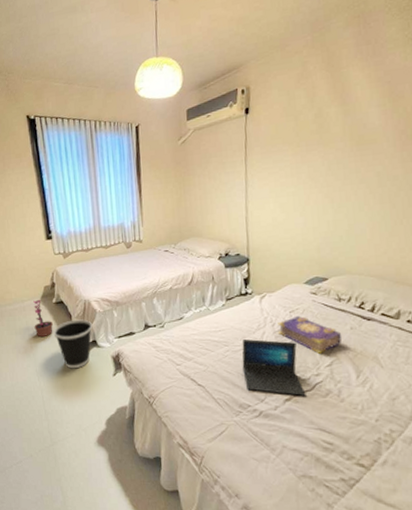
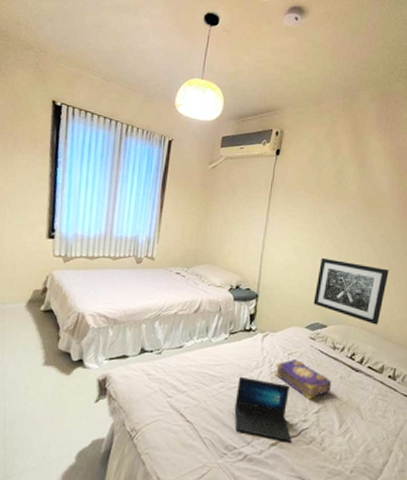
potted plant: present [33,299,53,337] -> none [11,303,36,348]
wastebasket: present [53,319,92,369] -> none [34,333,82,390]
wall art: none [309,208,393,270] -> present [313,257,389,325]

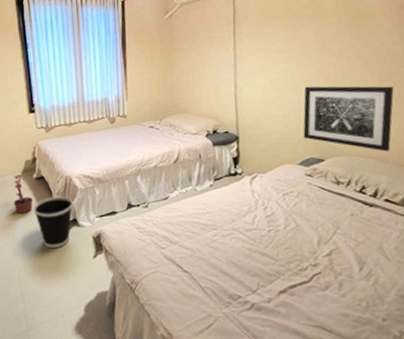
potted plant: none [11,303,36,348] -> present [13,174,33,213]
wastebasket: none [34,333,82,390] -> present [33,196,73,249]
laptop: present [234,377,292,442] -> none [231,223,303,288]
book: present [274,358,332,400] -> none [270,199,342,242]

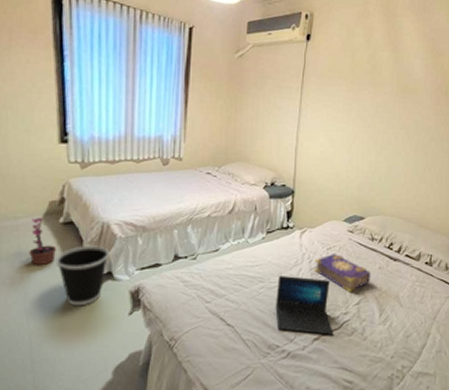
laptop: none [231,223,303,288] -> present [275,276,334,335]
book: none [270,199,342,242] -> present [314,253,371,292]
wall art: present [303,86,394,152] -> none [350,148,424,213]

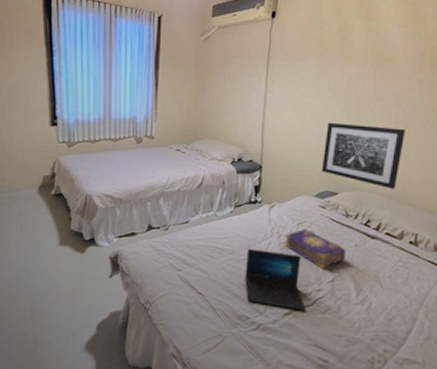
potted plant: present [29,217,56,265] -> none [28,189,49,230]
wastebasket: present [55,245,109,306] -> none [49,214,91,267]
wall art: none [350,148,424,213] -> present [321,122,405,189]

